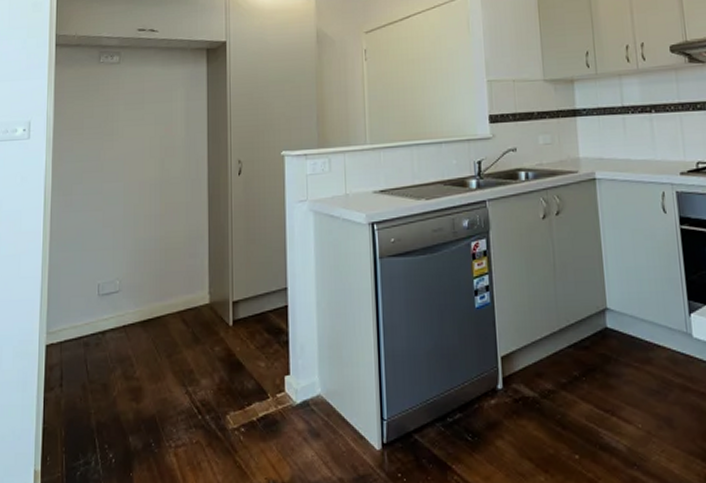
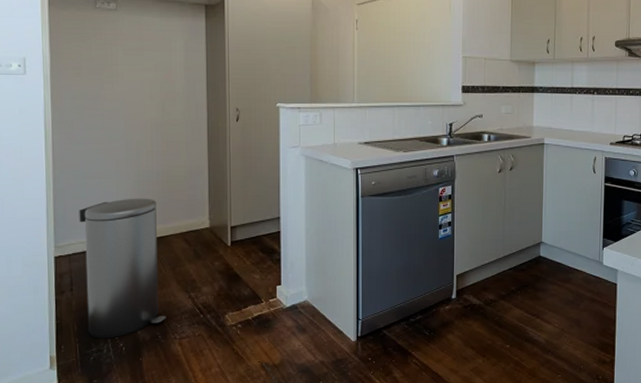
pedal bin: none [73,271,161,448] -> present [79,198,166,339]

